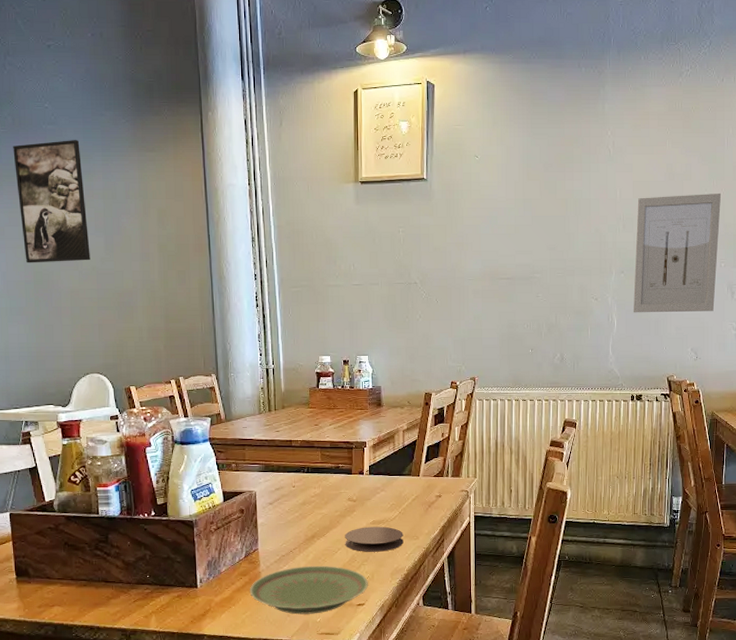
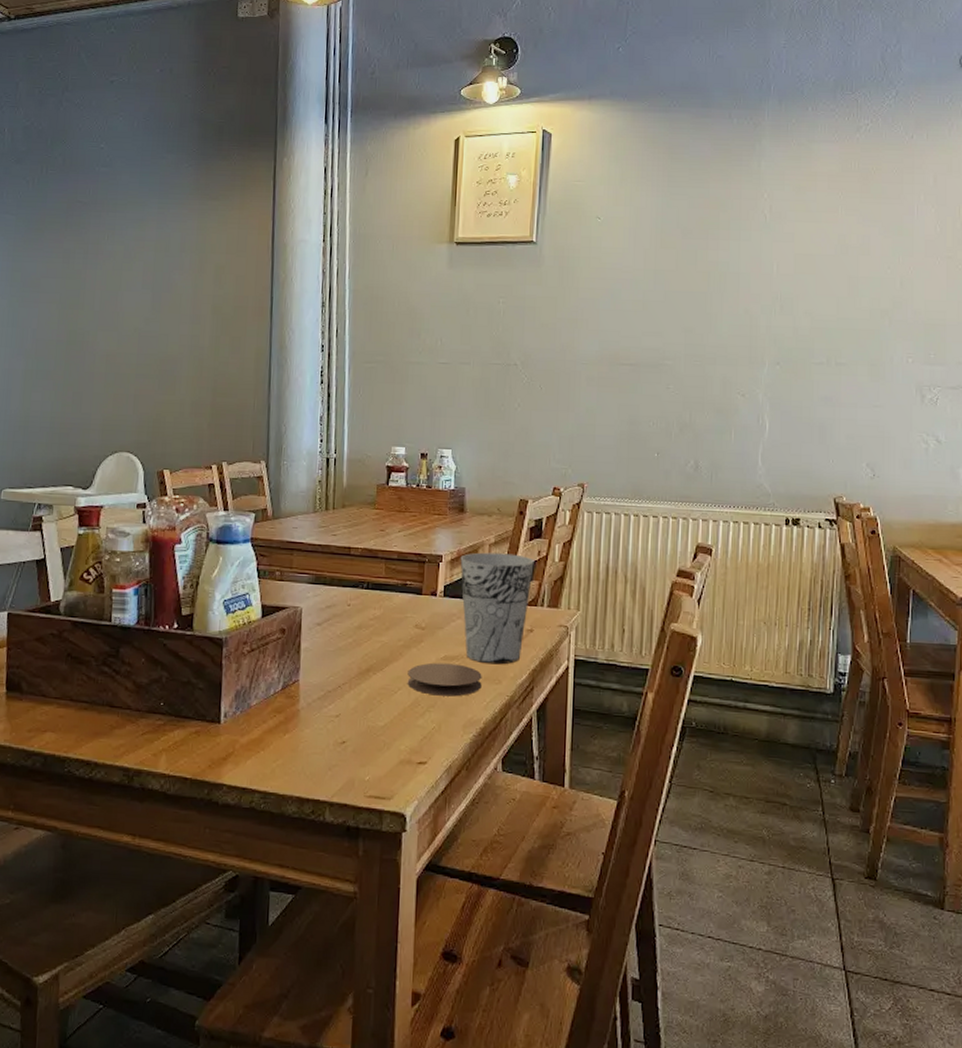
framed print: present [13,140,90,263] -> none [59,184,135,321]
plate: present [249,565,368,615] -> none [283,706,433,770]
cup: none [380,437,439,525] -> present [460,552,534,665]
wall art: present [634,194,722,313] -> none [791,272,909,418]

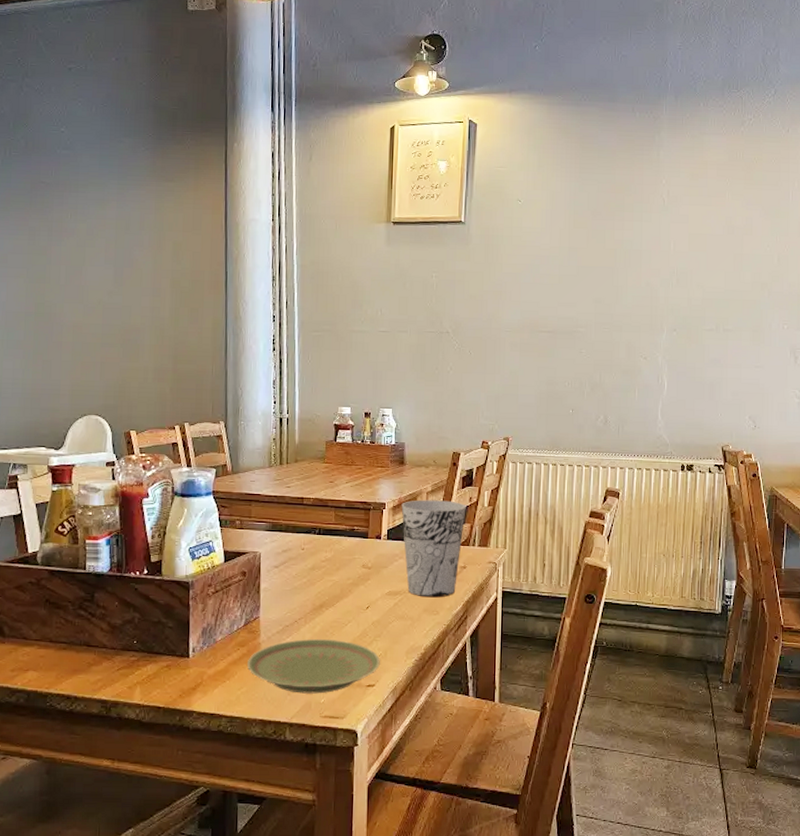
plate: none [283,706,433,770] -> present [246,638,380,694]
coaster: present [407,662,482,697] -> none [356,598,422,627]

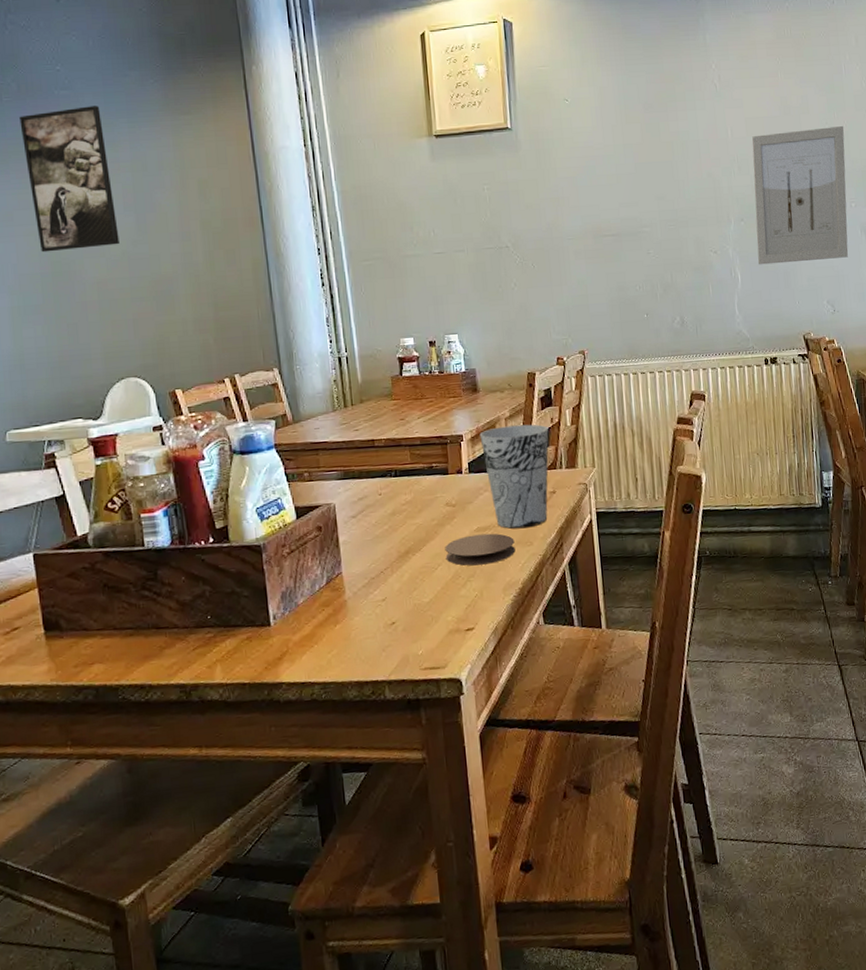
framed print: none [23,166,98,294] -> present [19,106,120,253]
plate: present [246,638,380,694] -> none [334,585,477,648]
coaster: none [356,598,422,627] -> present [445,533,516,566]
wall art: none [686,250,785,377] -> present [752,126,848,265]

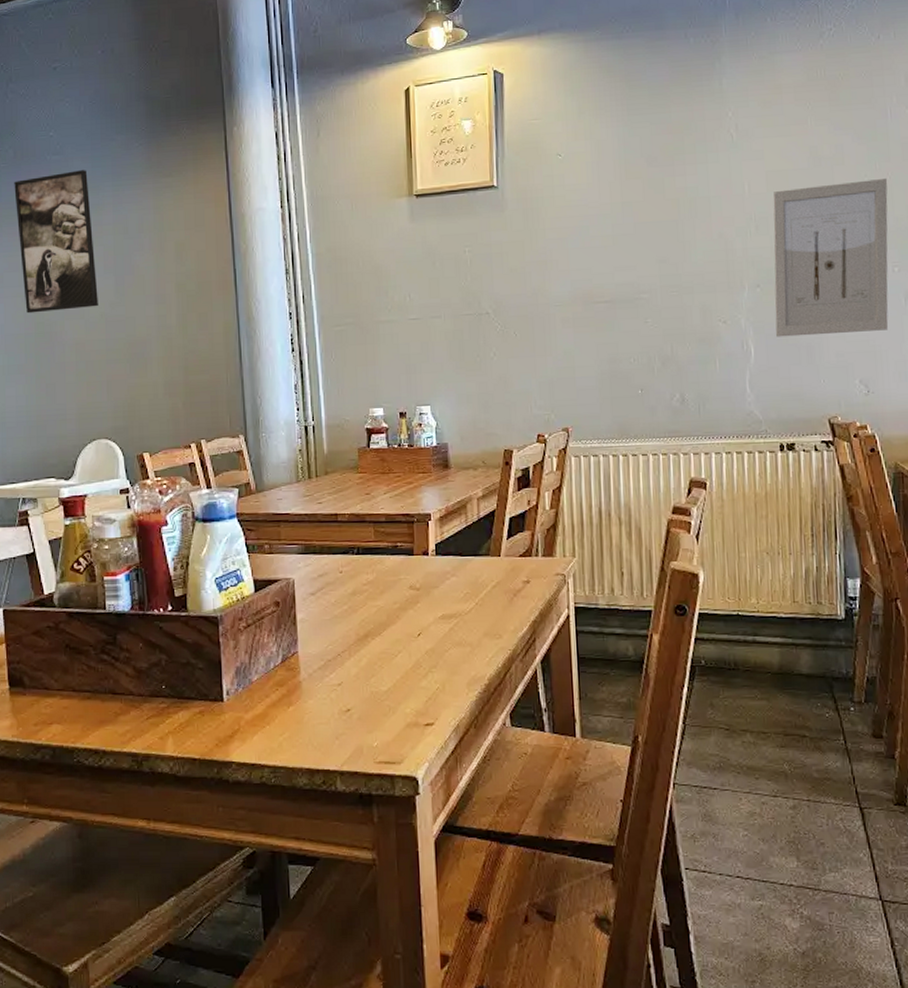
coaster: present [445,533,516,566] -> none [406,622,483,656]
cup: present [479,424,549,529] -> none [449,506,525,619]

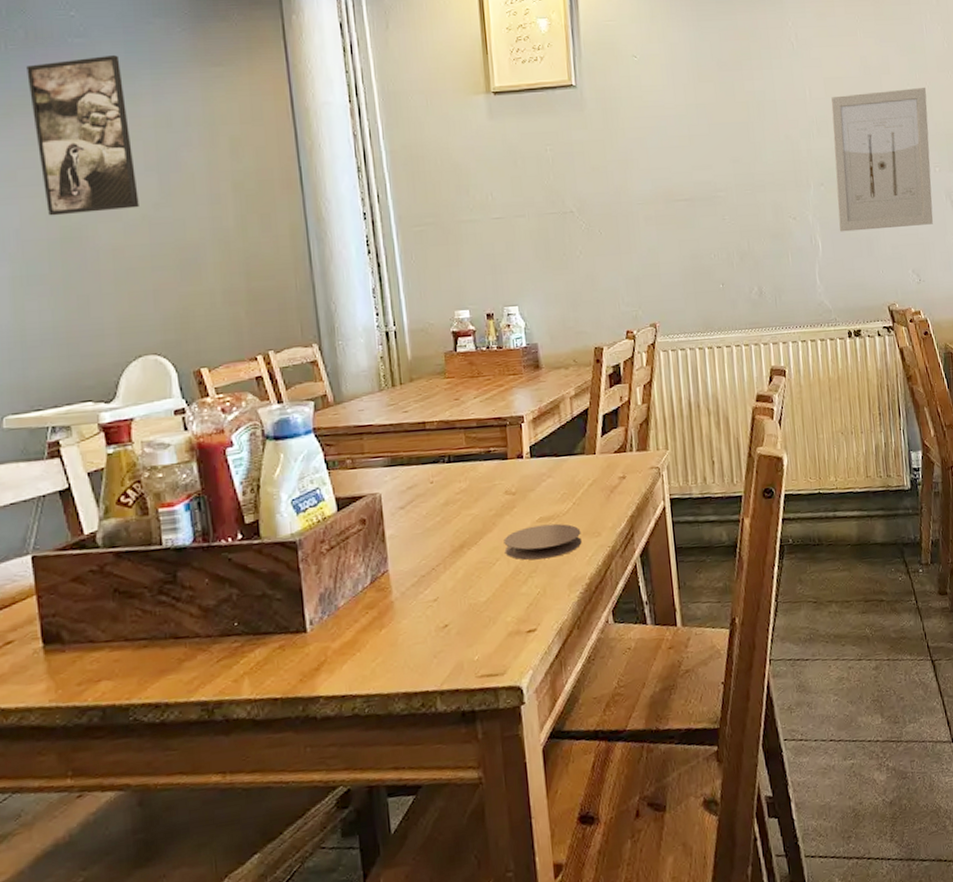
coaster: none [406,622,483,656] -> present [504,523,582,560]

